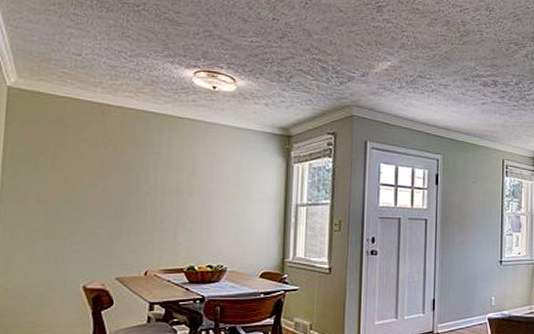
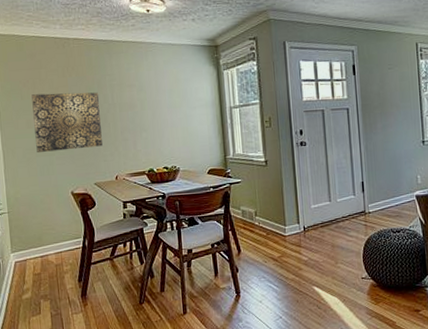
wall art: none [45,165,138,236] -> present [31,92,103,152]

